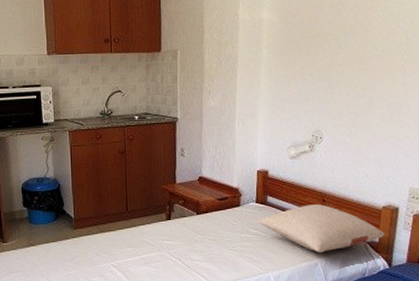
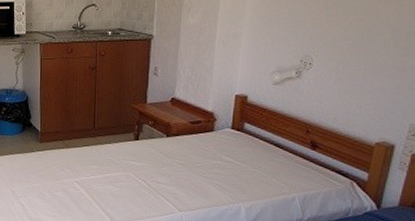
pillow: present [256,204,385,252] -> none [230,135,376,187]

